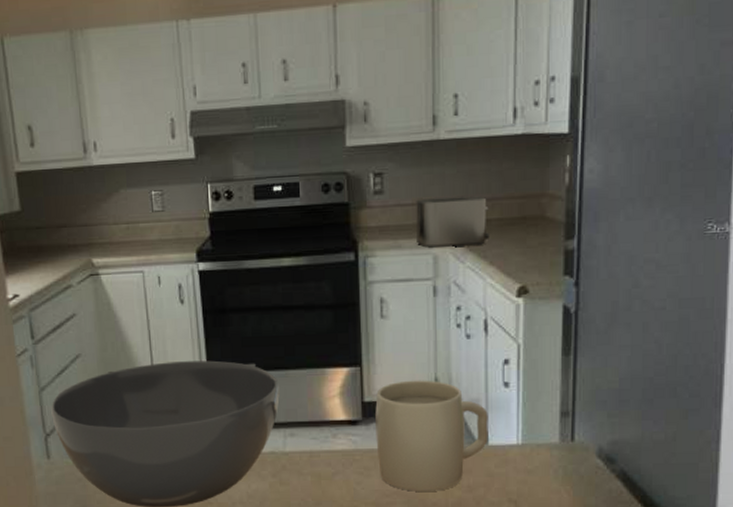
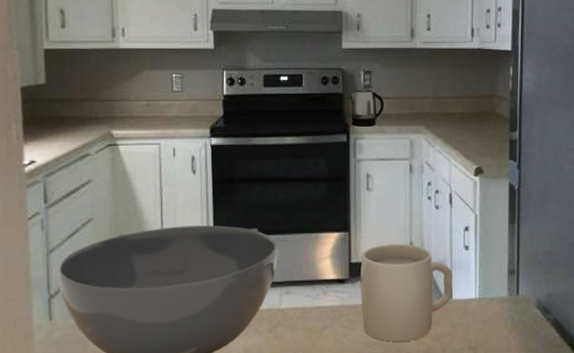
kettle: none [357,194,401,241] -> present [350,88,385,126]
toaster: present [416,195,489,249] -> none [397,93,453,134]

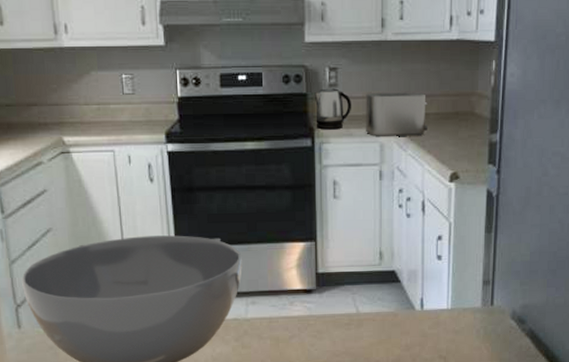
mug: present [360,243,453,342] -> none [328,253,424,351]
toaster: none [397,93,453,134] -> present [366,91,428,138]

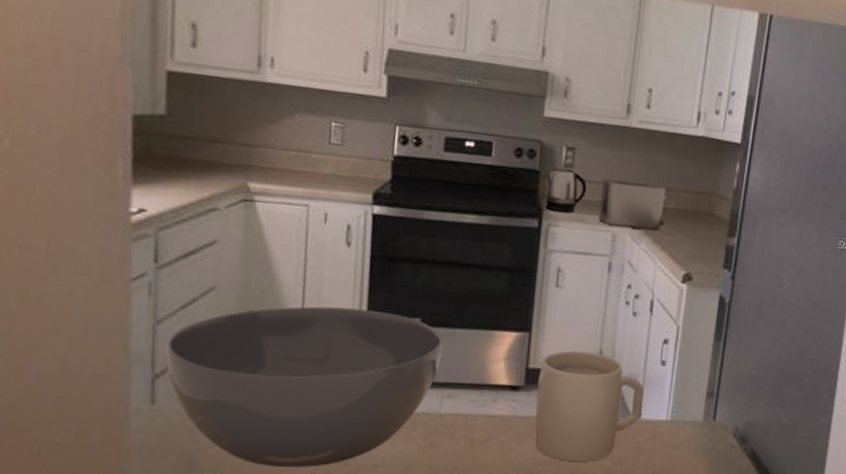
mug: none [328,253,424,351] -> present [535,350,644,462]

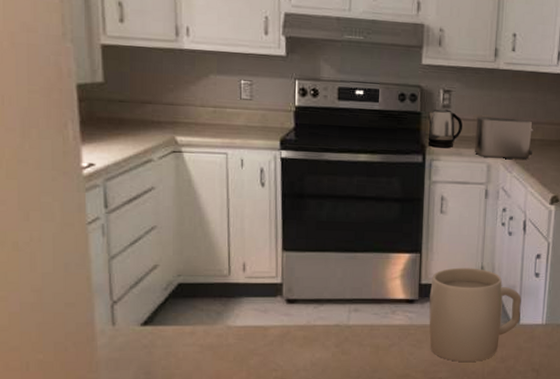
bowl: present [165,306,444,468] -> none [120,239,348,374]

